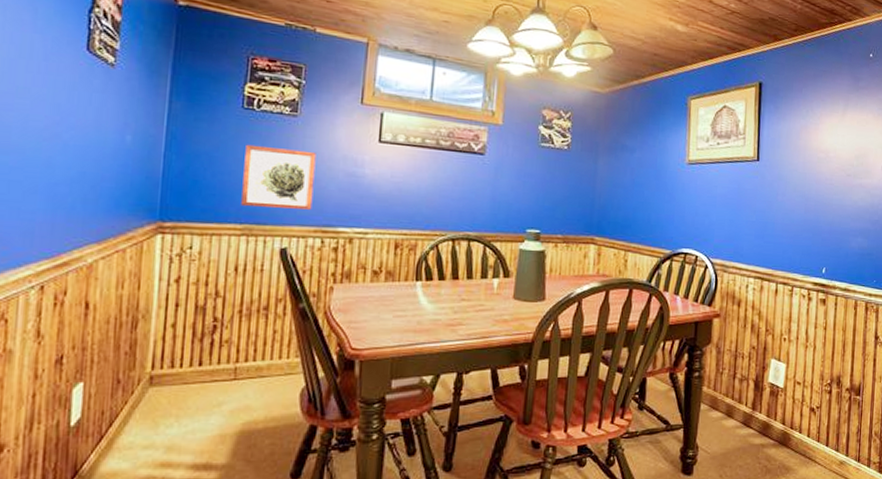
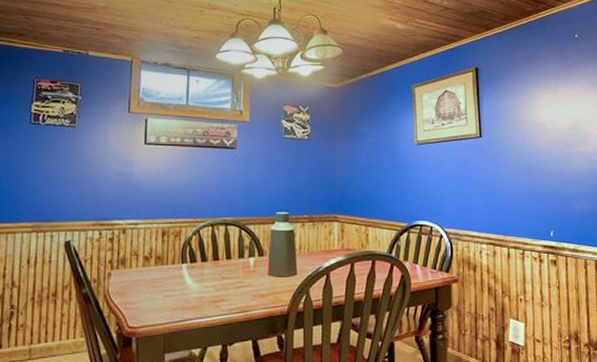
wall art: present [241,144,316,210] -> none [31,153,92,207]

